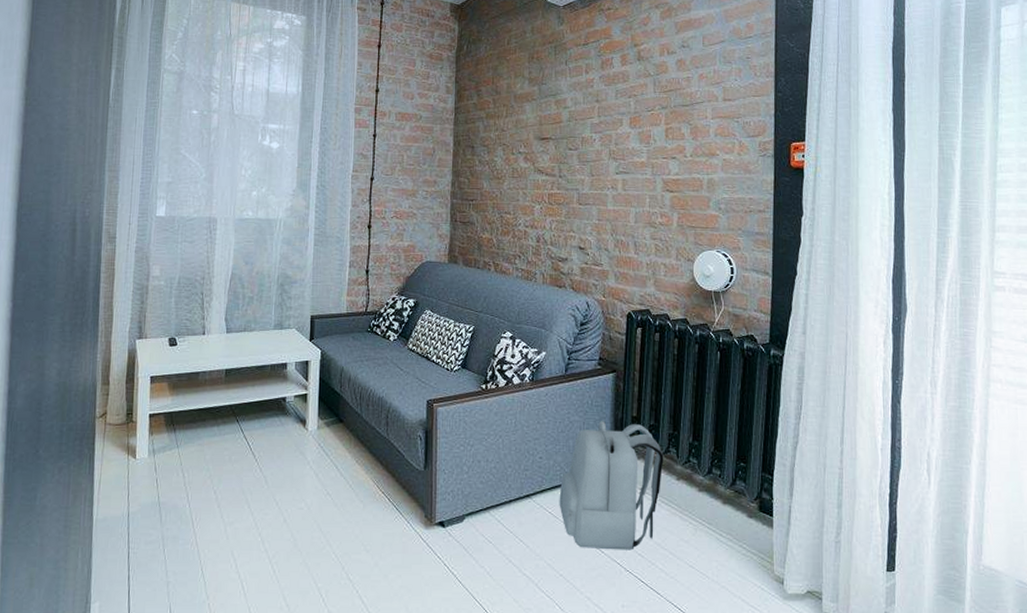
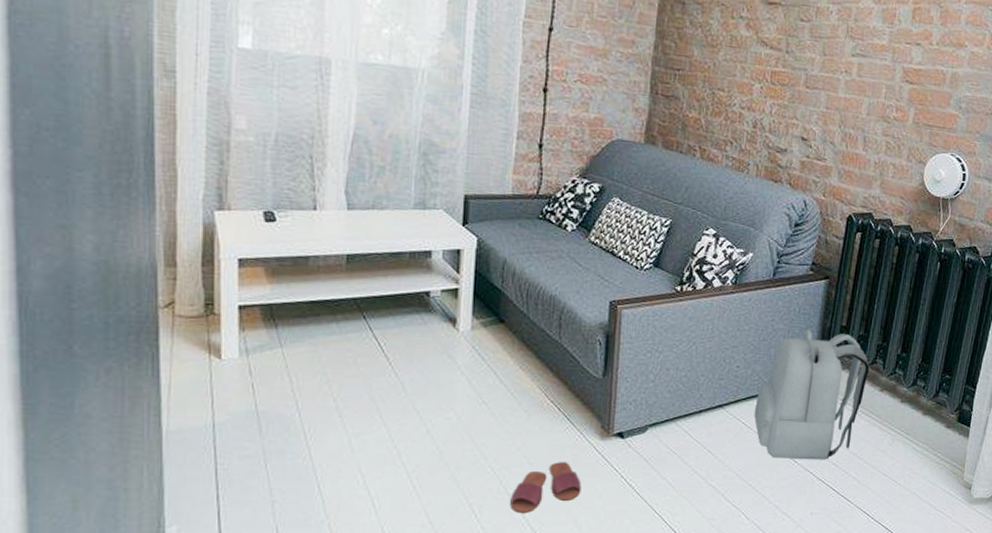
slippers: none [351,550,410,598] -> present [510,462,582,513]

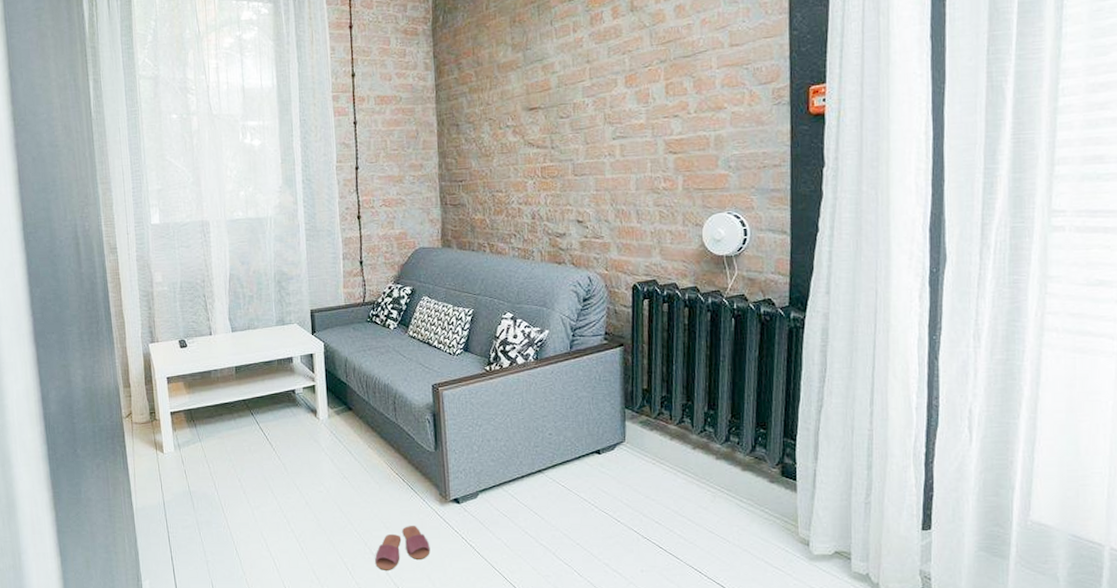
backpack: present [754,330,870,460] -> none [571,395,678,519]

